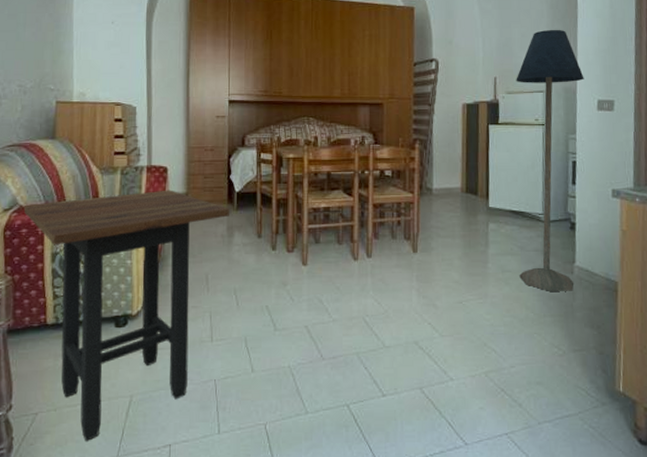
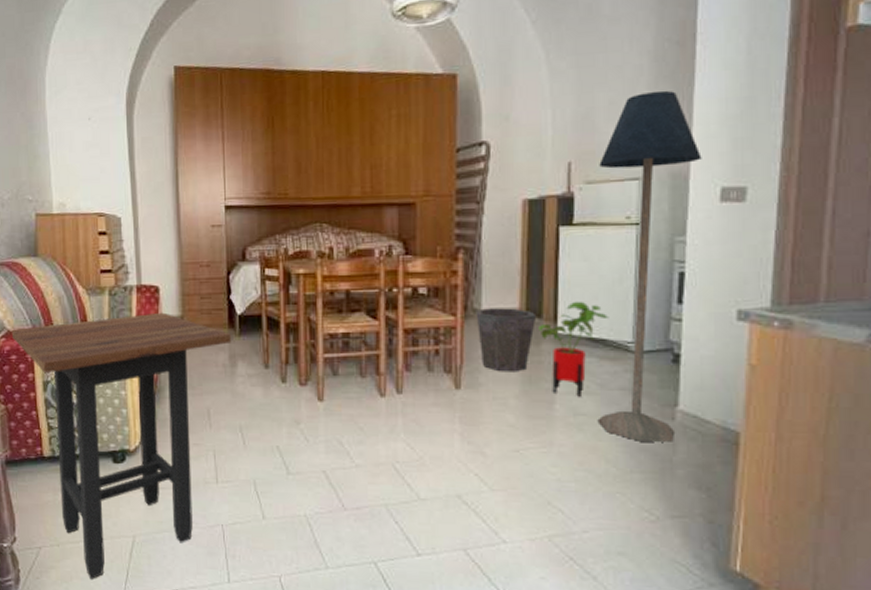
waste bin: none [428,187,474,239] -> present [476,308,537,372]
house plant: none [475,182,526,257] -> present [539,301,609,397]

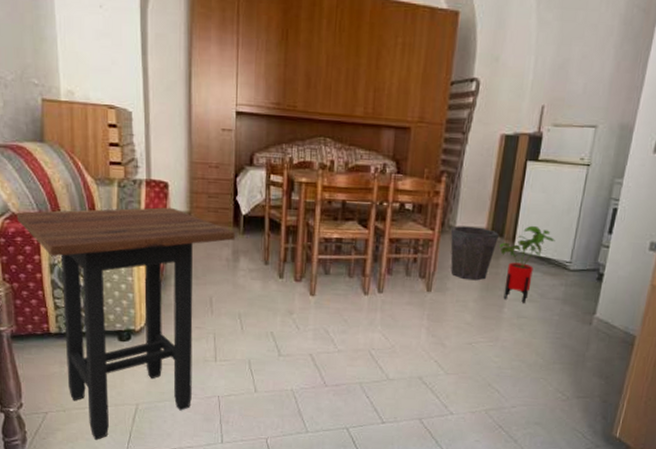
floor lamp: present [597,90,702,442] -> none [534,51,646,341]

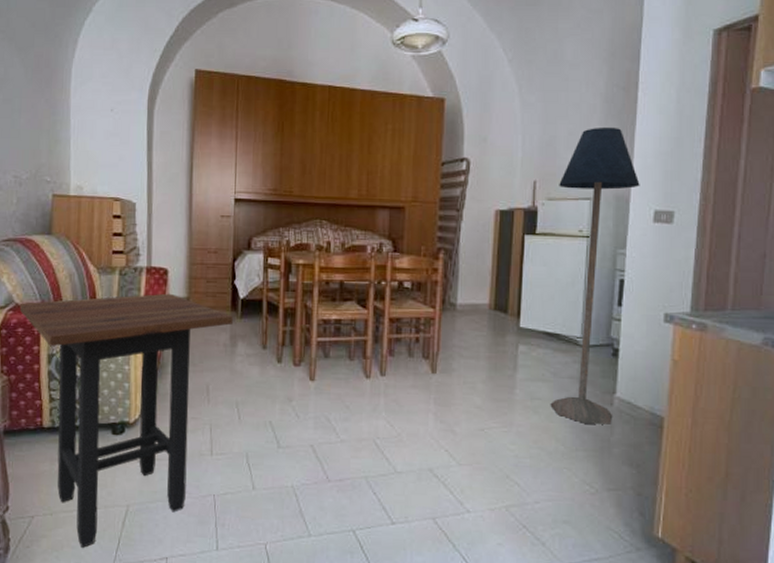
waste bin: present [450,226,500,281] -> none [452,303,503,360]
house plant: present [500,225,556,303] -> none [505,300,563,383]
floor lamp: none [534,51,646,341] -> present [550,126,640,425]

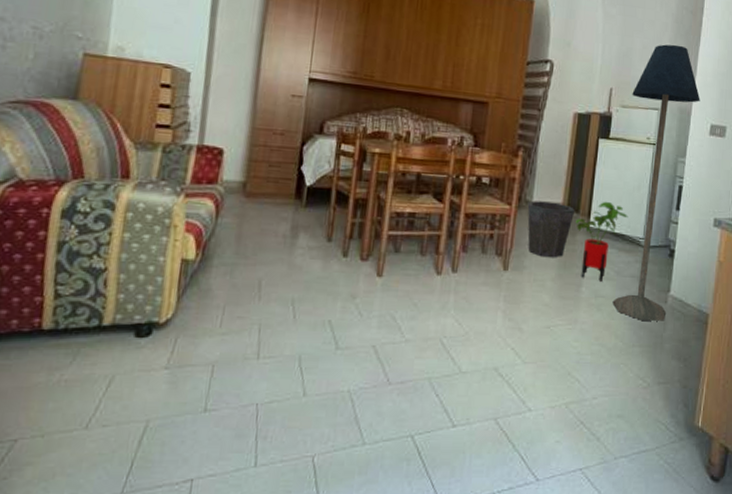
side table: present [19,293,233,548] -> none [24,176,296,475]
waste bin: none [452,303,503,360] -> present [527,201,575,258]
house plant: none [505,300,563,383] -> present [576,201,628,282]

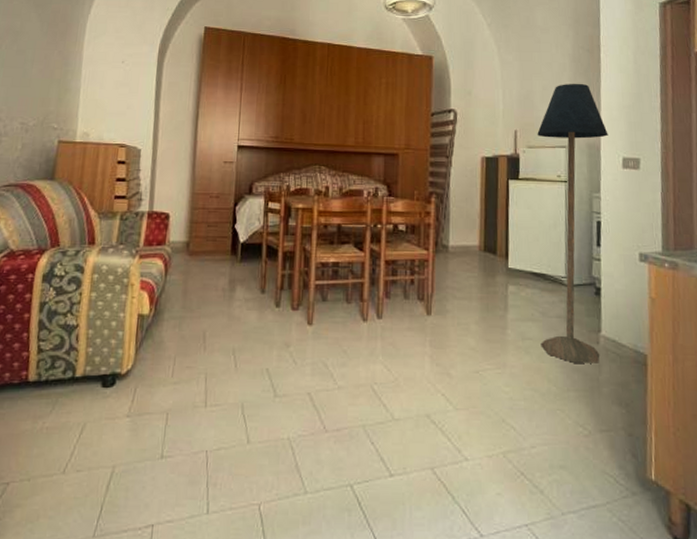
waste bin: present [527,201,575,258] -> none [444,245,493,301]
house plant: present [576,201,628,282] -> none [494,241,547,323]

